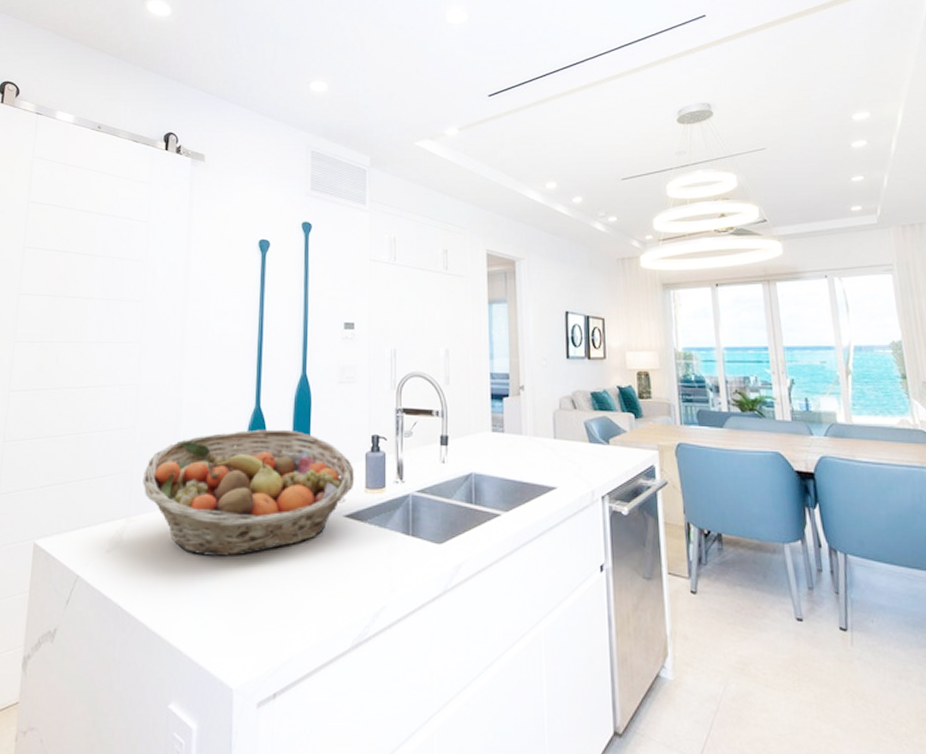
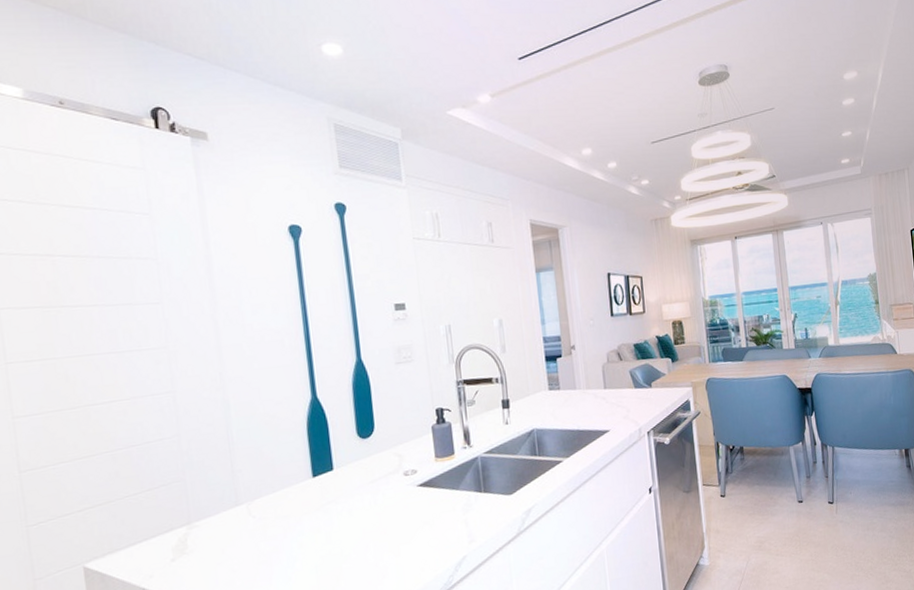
fruit basket: present [143,429,355,556] -> none [198,414,424,546]

